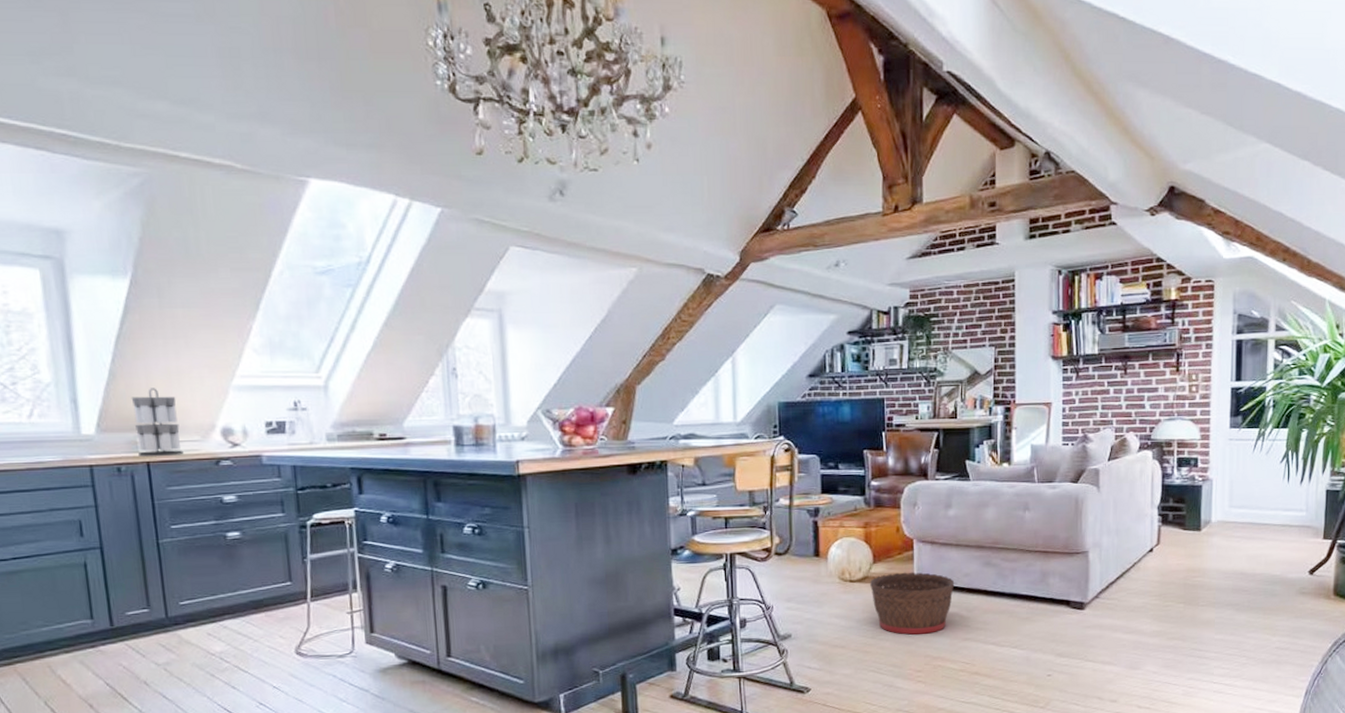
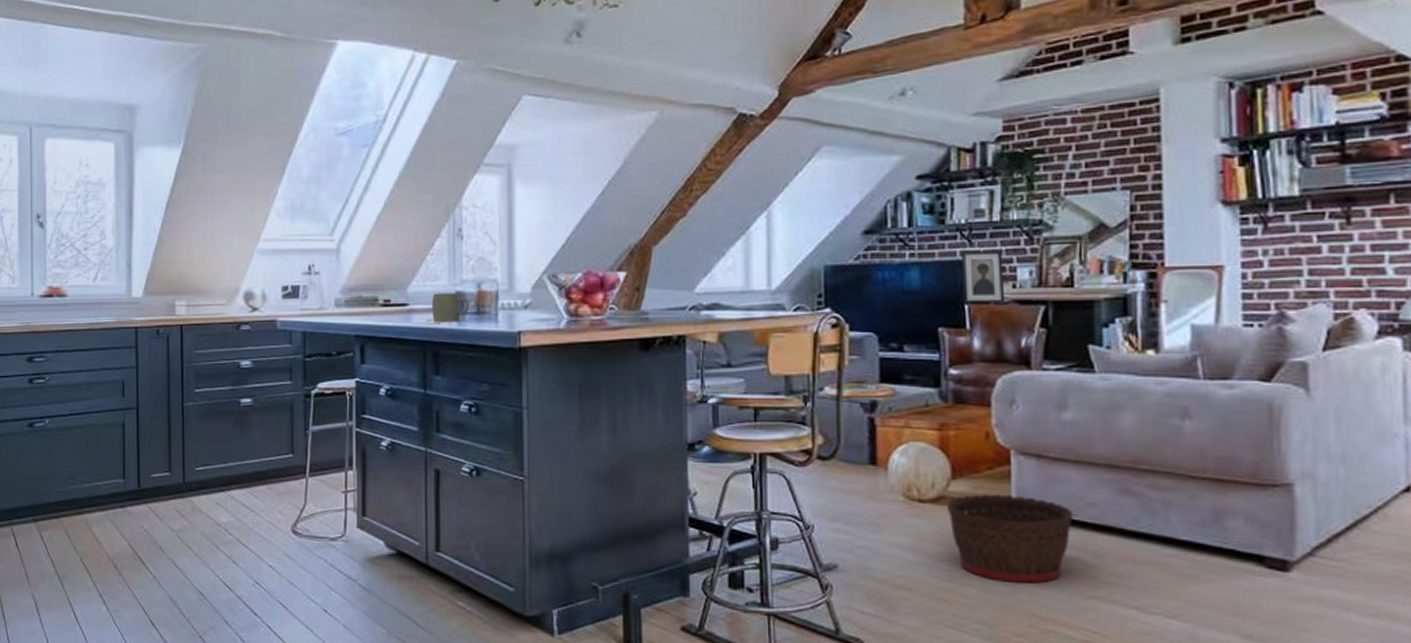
spice rack: present [131,388,184,458] -> none [173,252,211,320]
mug: none [429,426,468,455] -> present [431,292,470,323]
picture frame: none [881,391,911,432] -> present [962,251,1005,304]

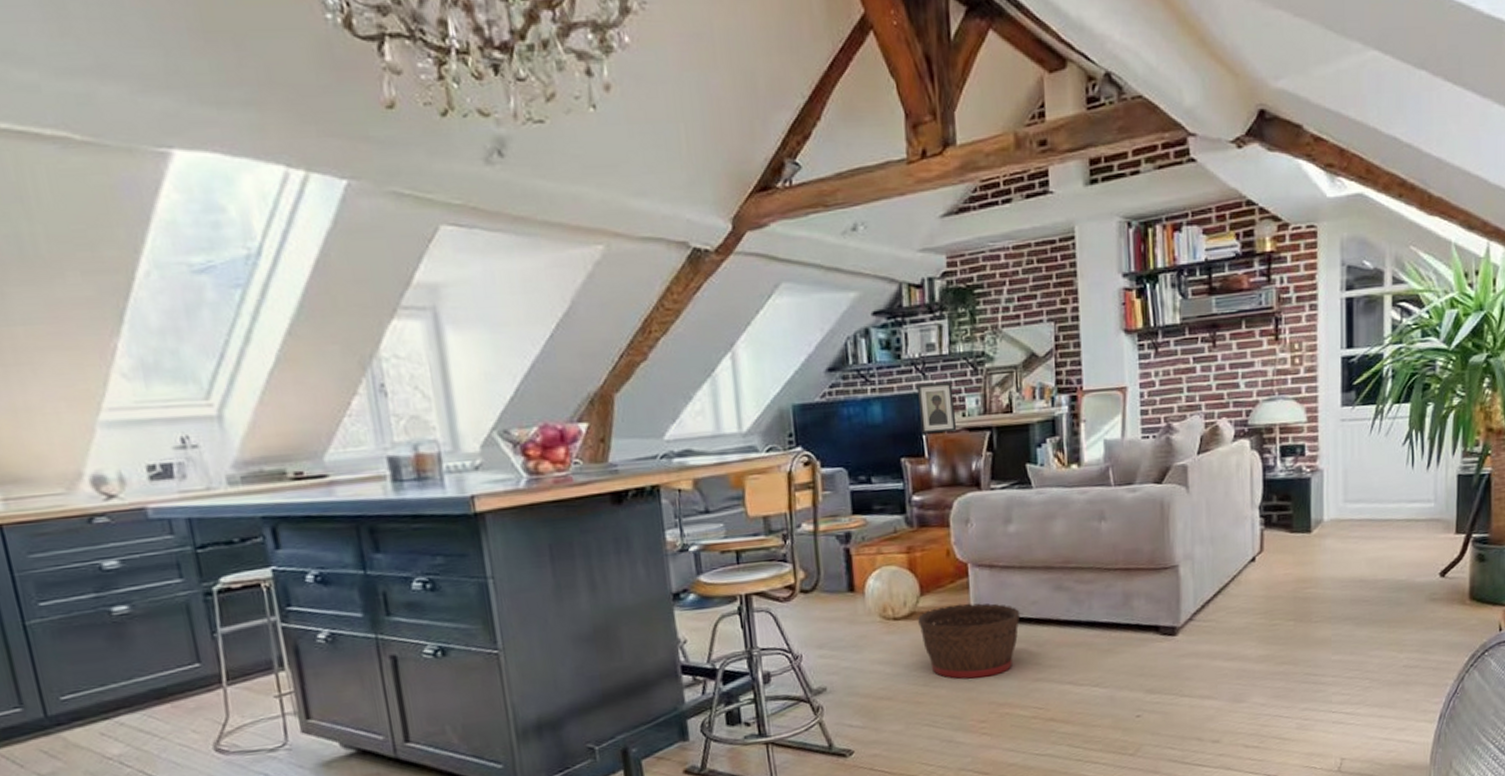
mug: present [431,292,470,323] -> none [357,457,408,494]

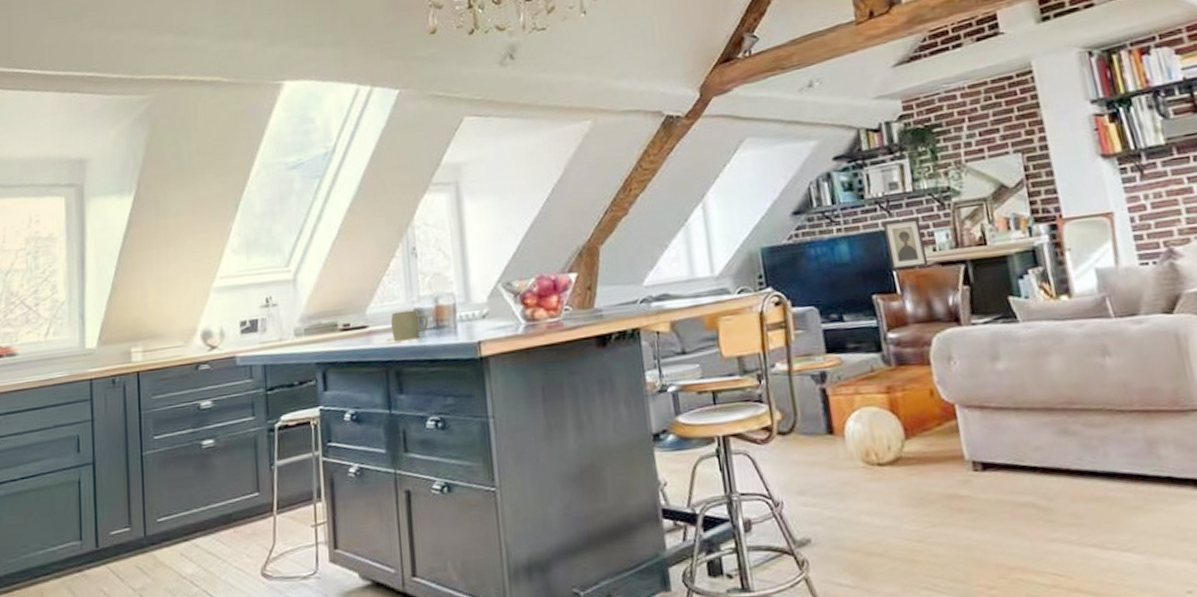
mug: none [357,457,408,494] -> present [390,309,429,342]
basket: present [918,603,1021,679] -> none [905,448,1023,536]

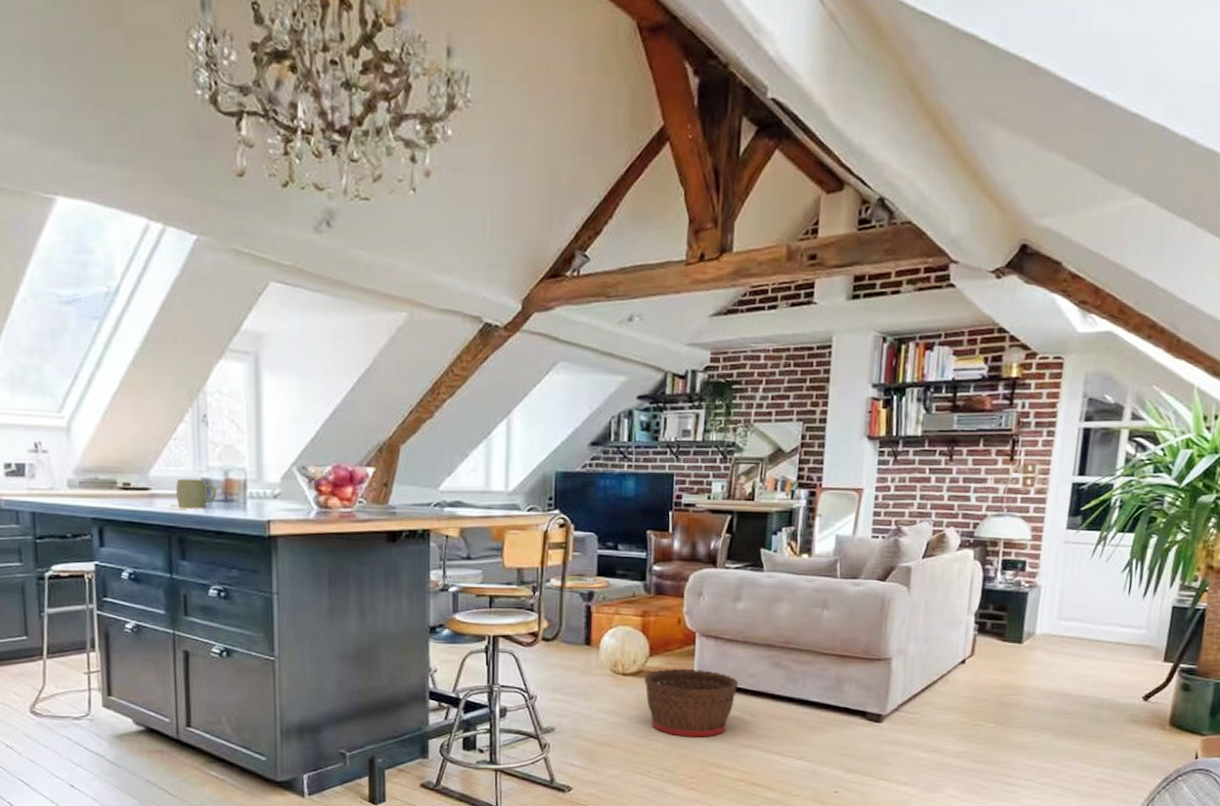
picture frame: present [883,218,929,270] -> none [668,466,702,512]
basket: none [905,448,1023,536] -> present [644,668,739,737]

